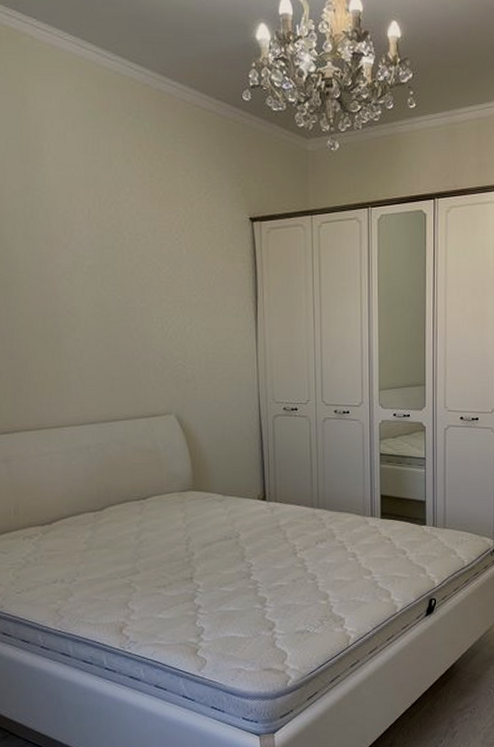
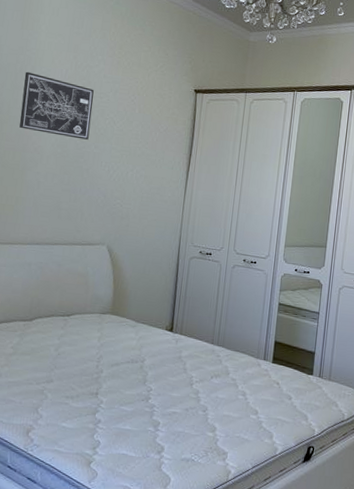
wall art: none [37,216,131,293] -> present [19,71,94,140]

